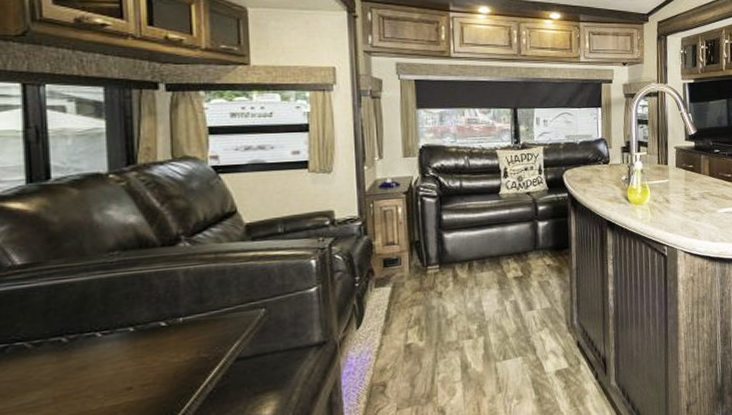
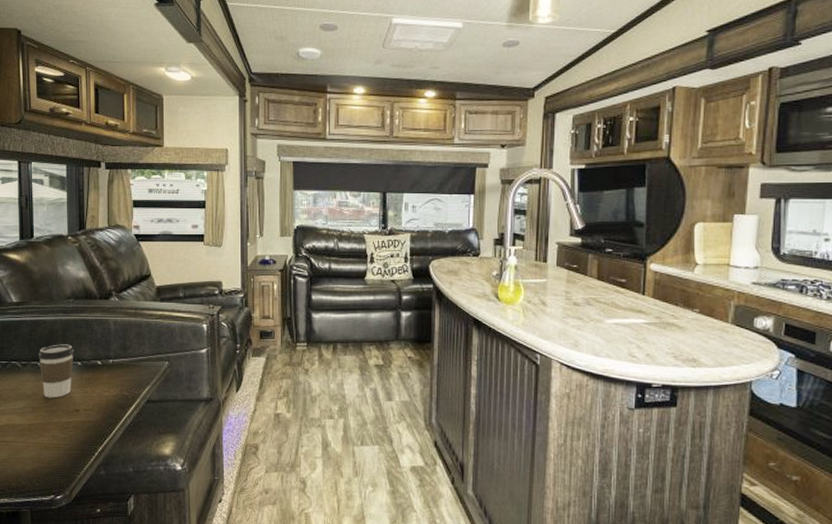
coffee cup: none [61,307,123,381] -> present [38,344,74,398]

